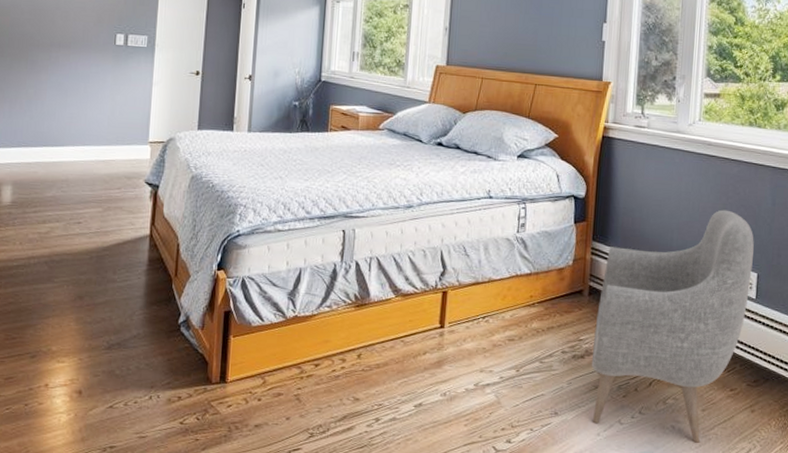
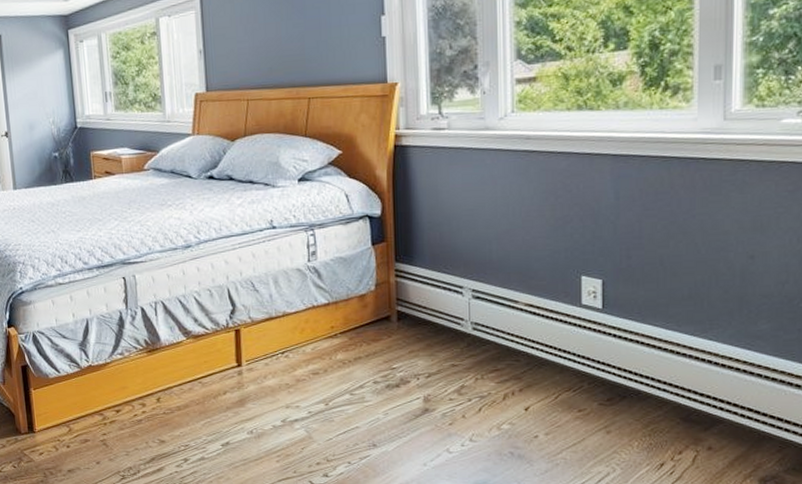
armchair: present [591,209,754,443] -> none [408,211,595,469]

